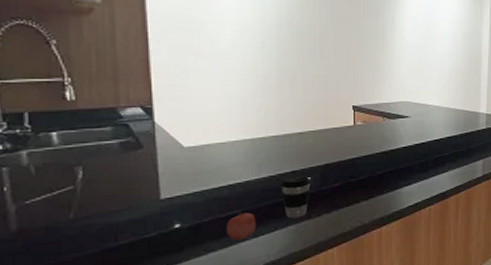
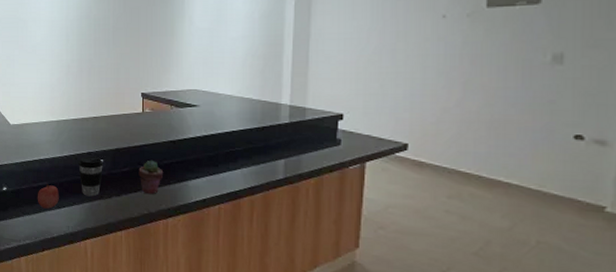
potted succulent: none [351,172,377,207] -> present [138,160,164,195]

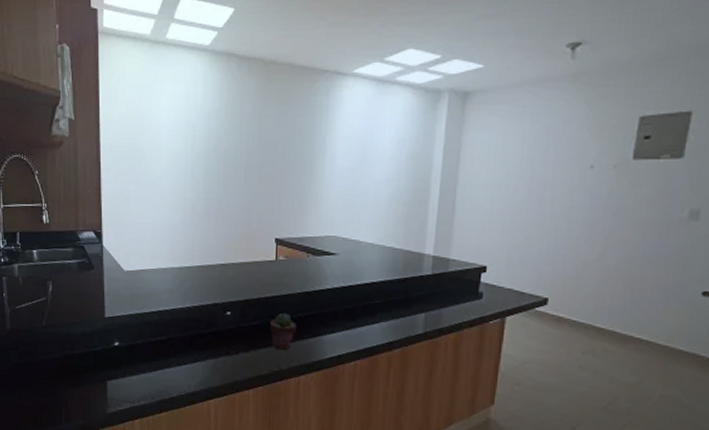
apple: present [37,184,59,209] -> none [154,338,180,366]
coffee cup: present [78,155,103,197] -> none [202,307,230,353]

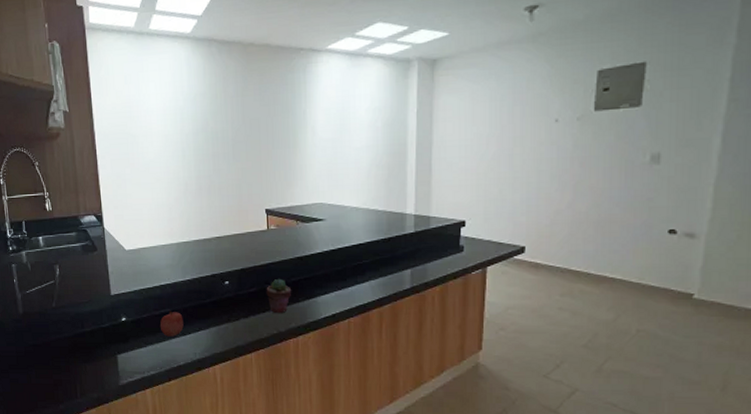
apple: none [154,338,180,366] -> present [159,311,184,336]

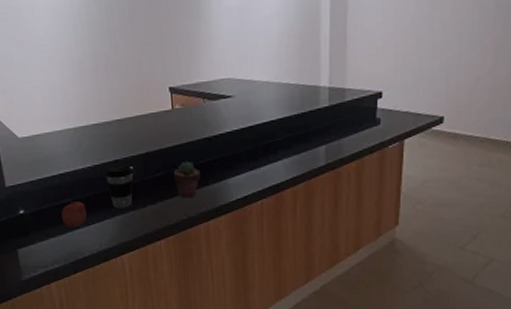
coffee cup: none [202,278,229,320] -> present [104,163,134,209]

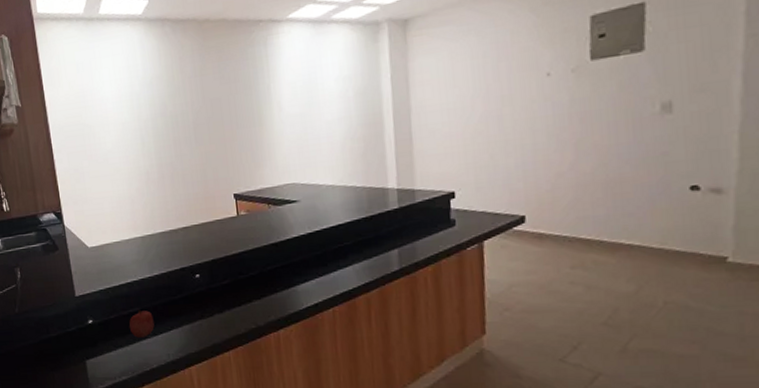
coffee cup: present [104,163,134,209] -> none [171,271,201,318]
potted succulent: present [173,161,201,199] -> none [240,267,269,307]

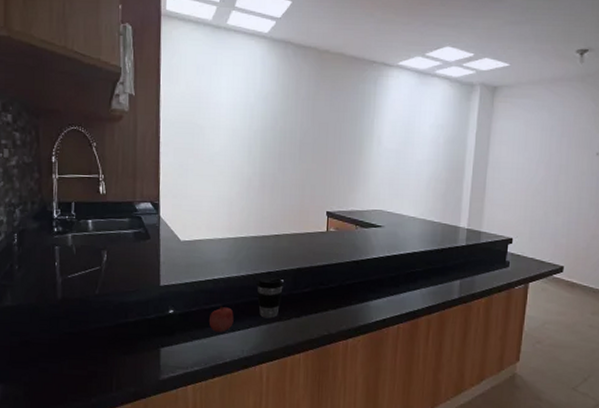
coffee cup: none [171,271,201,318] -> present [256,275,283,319]

